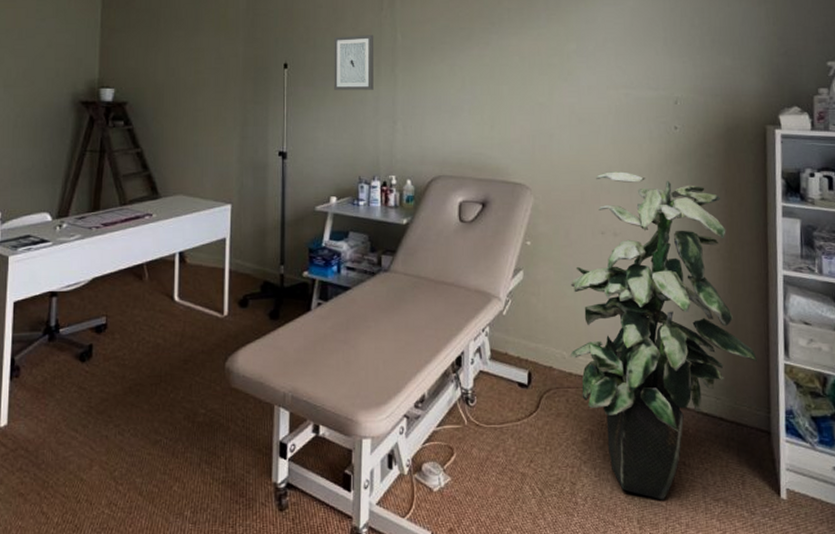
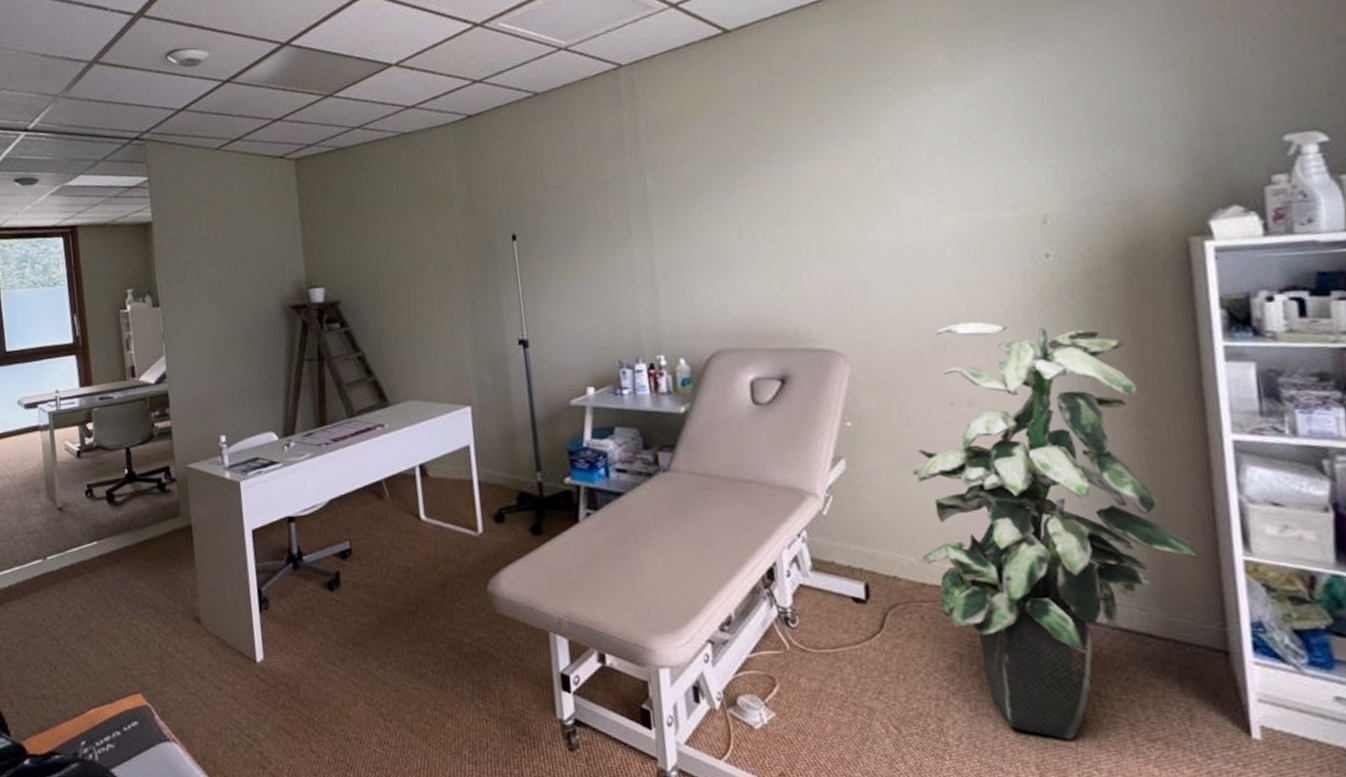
wall art: present [334,35,374,90] -> none [568,186,625,260]

